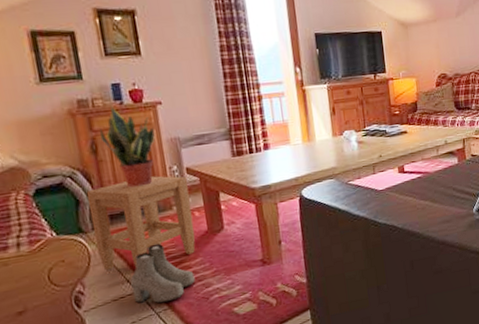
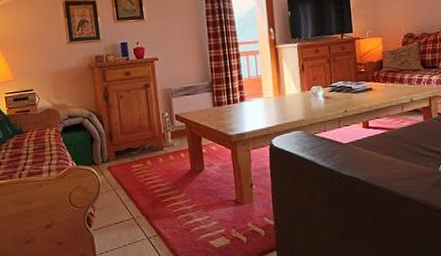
stool: present [86,176,196,271] -> none [99,120,181,198]
potted plant: present [99,106,156,188] -> none [110,61,152,130]
boots: present [130,243,195,304] -> none [129,178,179,230]

